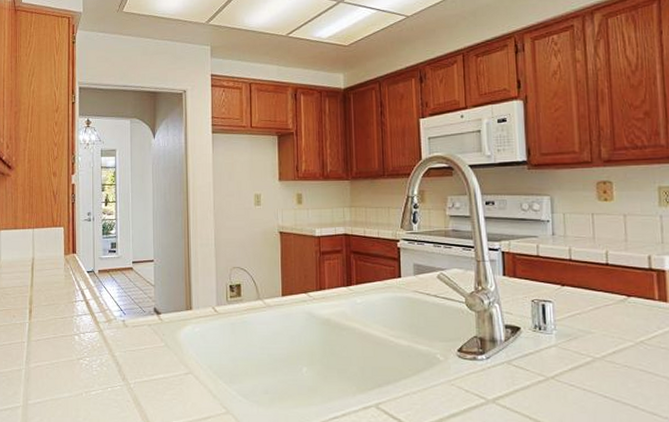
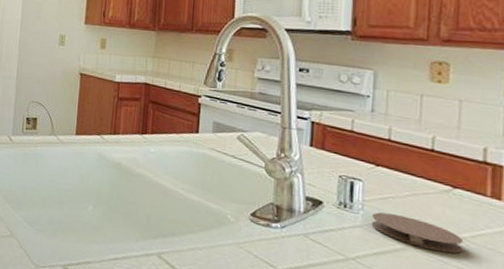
coaster: none [563,329,643,358] -> present [371,212,464,254]

